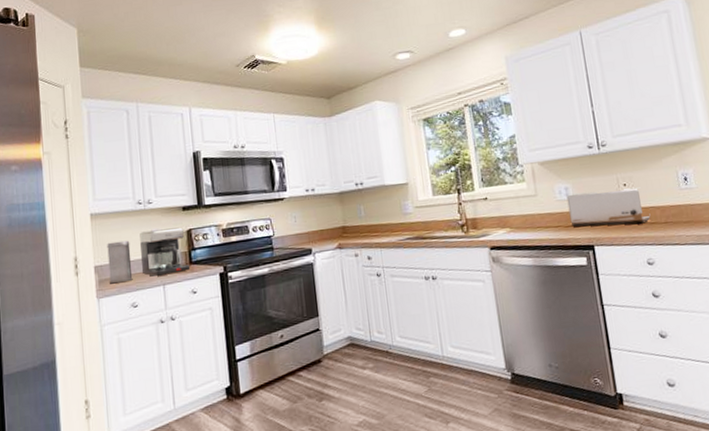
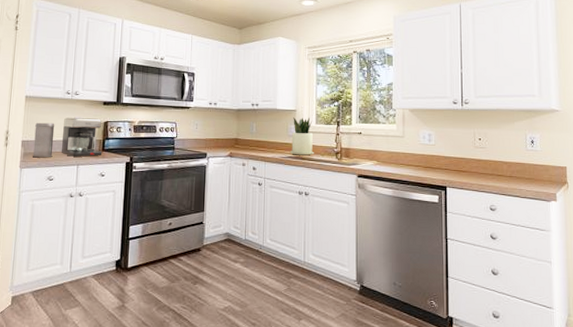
planter: none [406,188,437,236] -> present [289,117,315,156]
toaster: present [566,187,651,227] -> none [429,140,498,174]

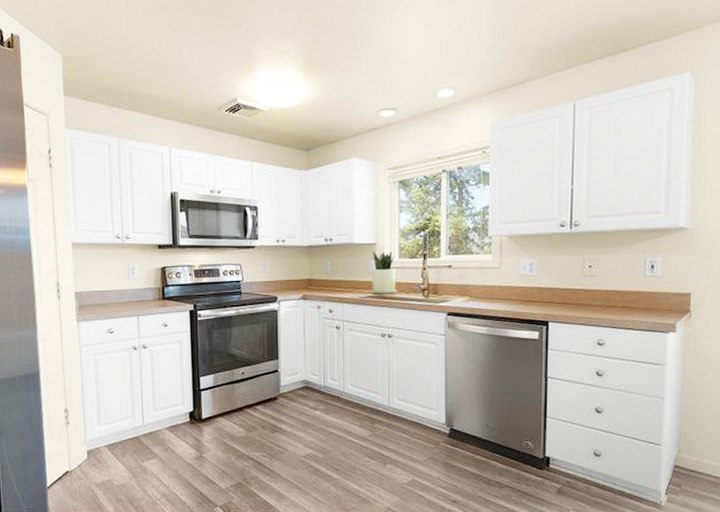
canister: present [33,122,55,158] -> none [87,271,110,310]
coffee maker: present [61,118,103,158] -> none [117,264,163,308]

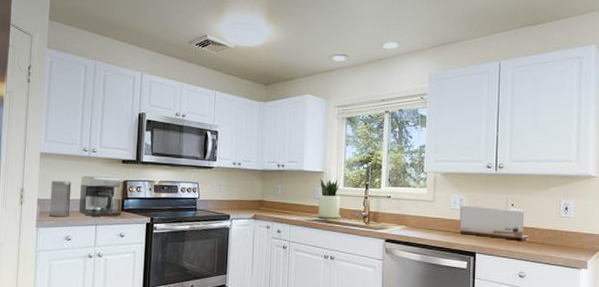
canister: none [87,271,110,310] -> present [49,180,72,217]
coffee maker: none [117,264,163,308] -> present [78,176,122,218]
toaster: none [529,270,610,306] -> present [459,205,530,241]

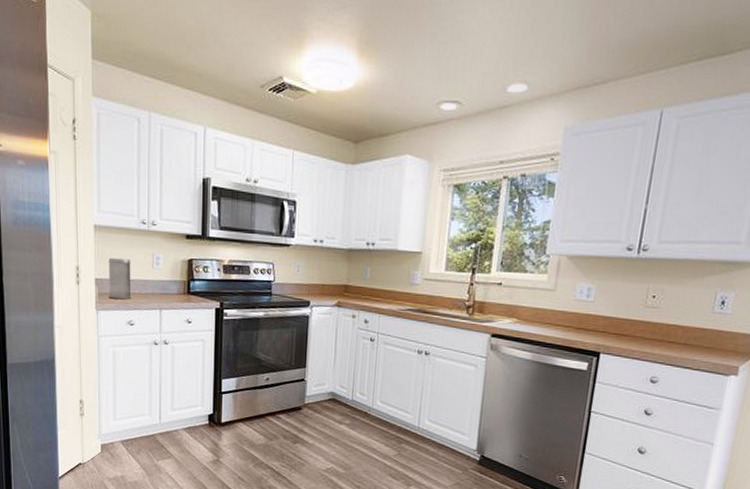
coffee maker: present [78,176,122,218] -> none [140,253,188,301]
planter: present [315,179,342,219] -> none [410,261,441,309]
toaster: present [459,205,530,241] -> none [582,296,671,341]

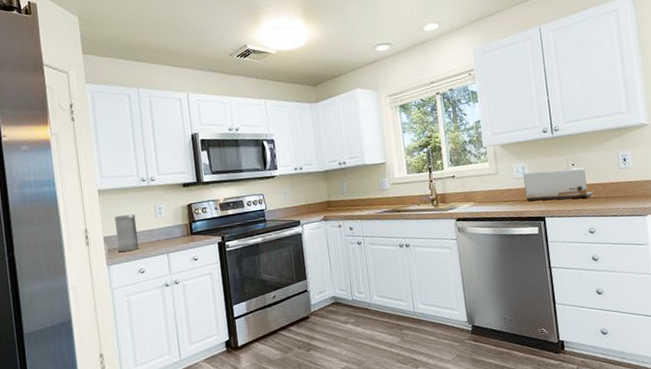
toaster: none [582,296,671,341] -> present [523,167,594,201]

